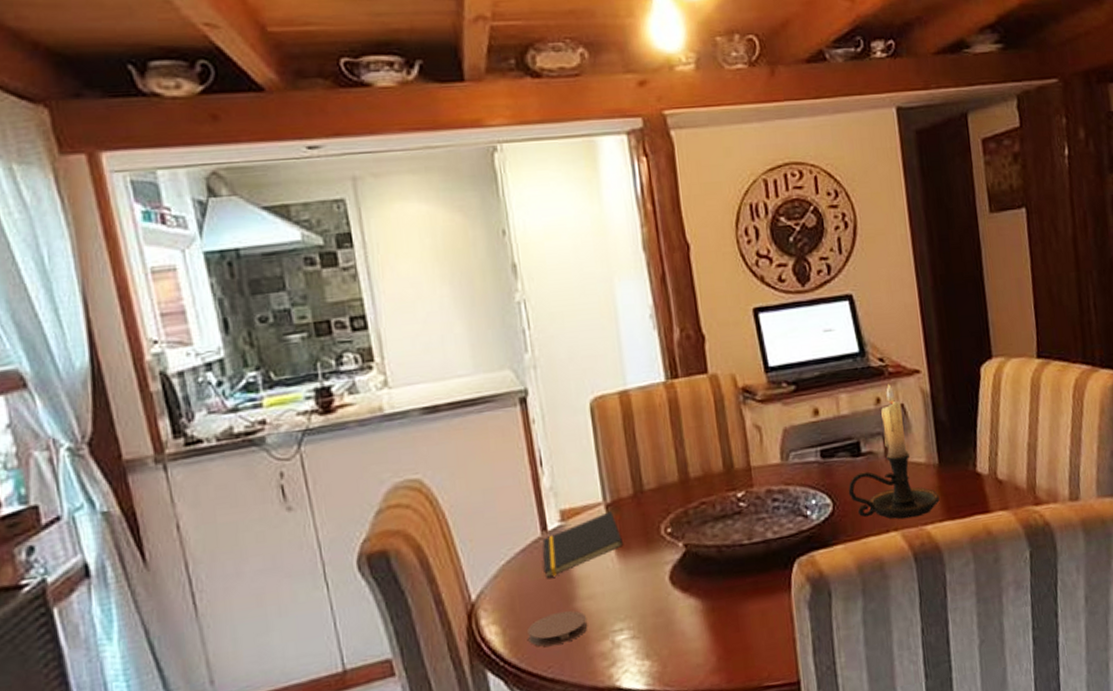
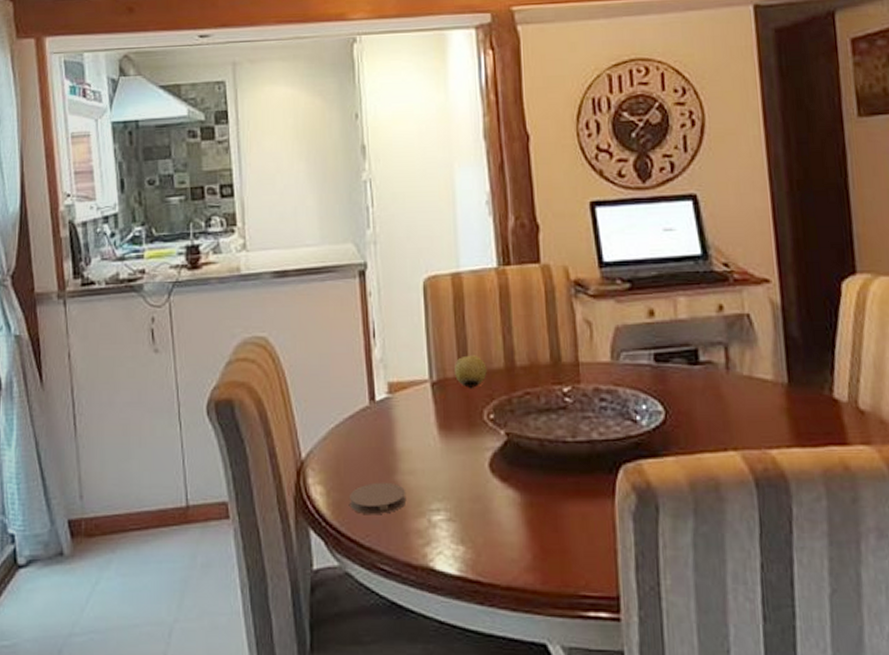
notepad: present [542,511,624,578] -> none [369,390,447,447]
fruit: none [628,471,662,506] -> present [455,355,487,389]
candle holder: present [848,384,940,519] -> none [682,291,788,439]

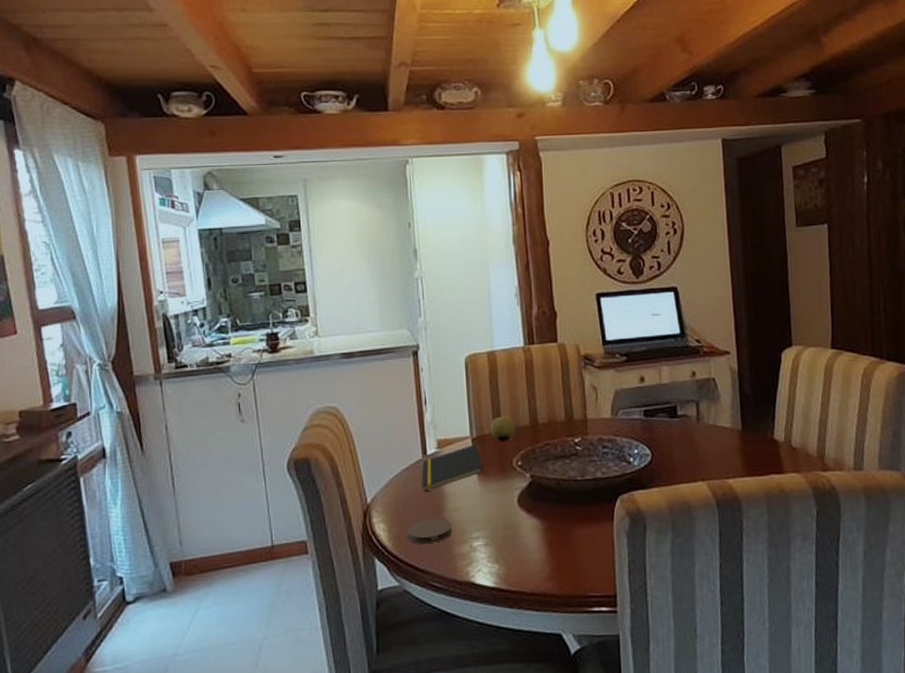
notepad: none [369,390,447,447] -> present [422,444,484,491]

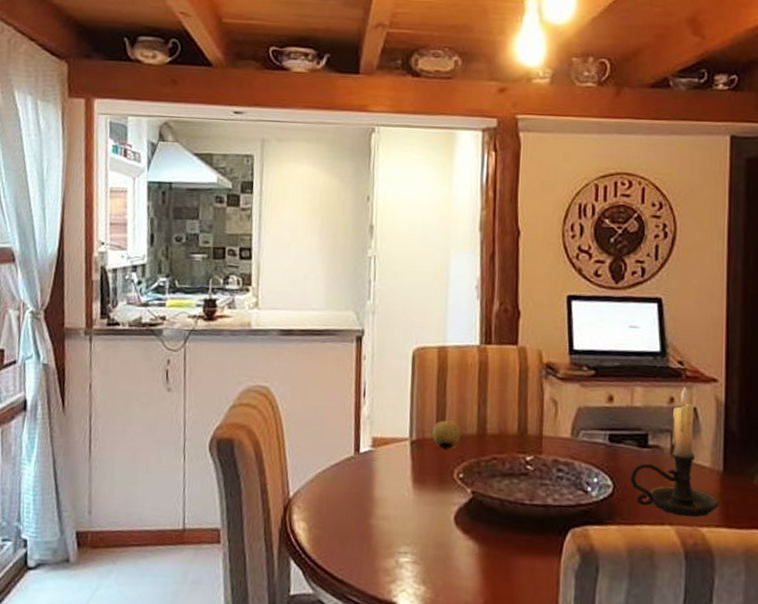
coaster: present [407,518,453,545] -> none [328,524,379,553]
notepad: present [422,444,484,491] -> none [350,447,421,493]
candle holder: none [665,361,741,472] -> present [629,386,719,518]

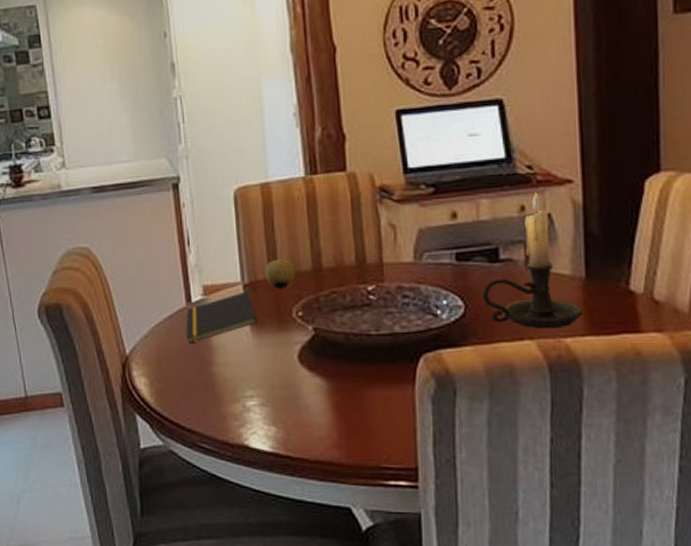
notepad: none [350,447,421,493] -> present [186,291,258,343]

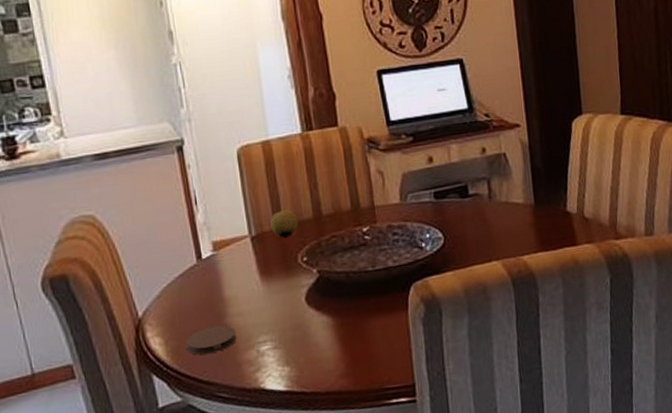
coaster: none [171,373,223,402] -> present [186,325,237,355]
notepad: present [186,291,258,343] -> none [198,243,267,298]
candle holder: present [482,192,583,329] -> none [457,136,535,251]

